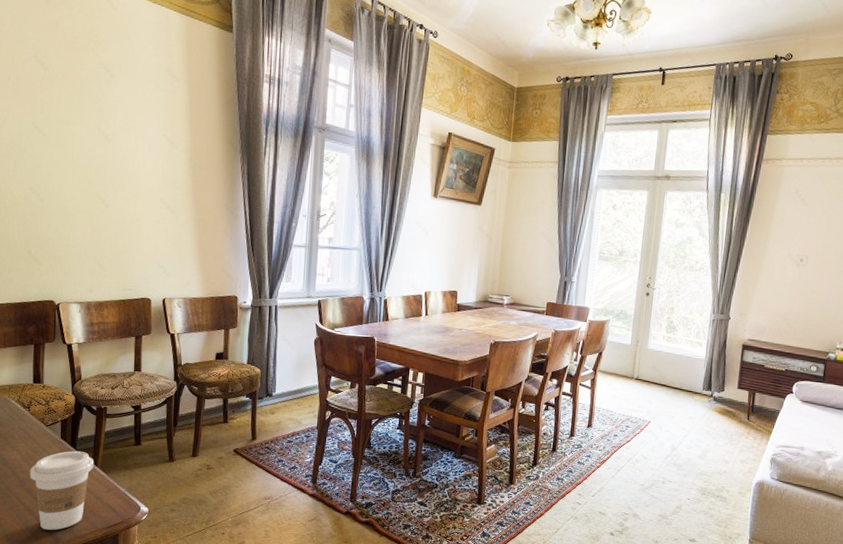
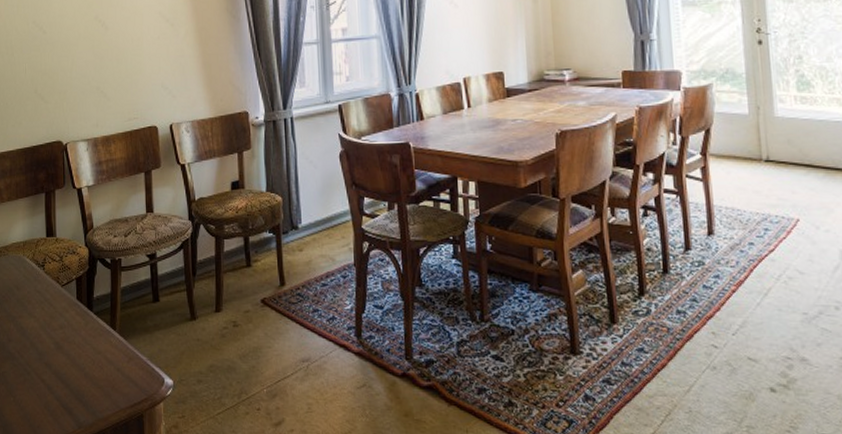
coffee cup: present [29,450,94,530] -> none [47,313,113,412]

